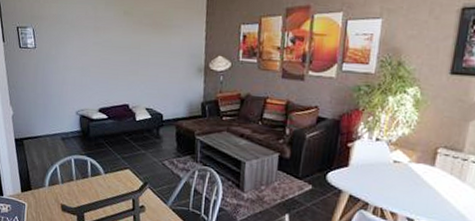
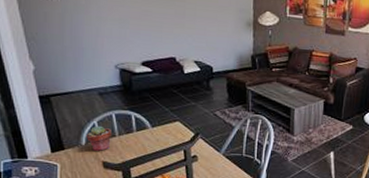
potted succulent: none [49,169,71,195] -> present [86,125,113,152]

